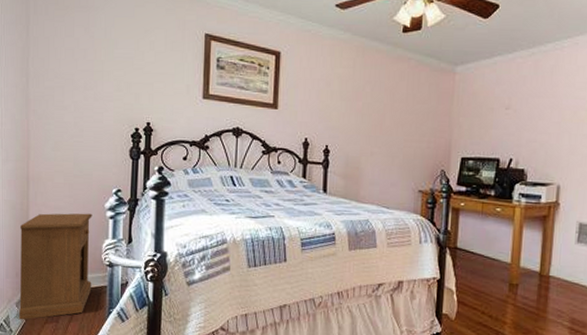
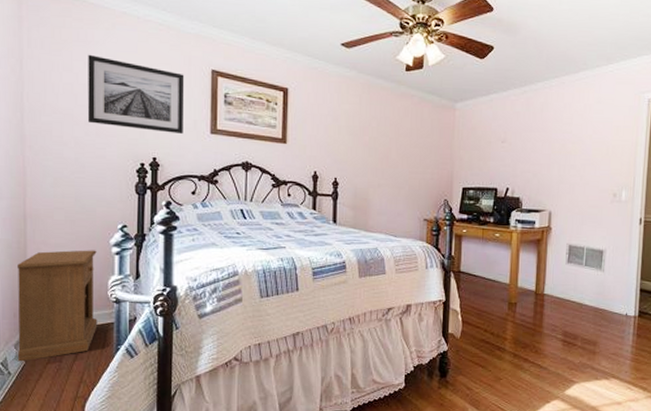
wall art: none [88,19,179,98] -> present [88,54,185,134]

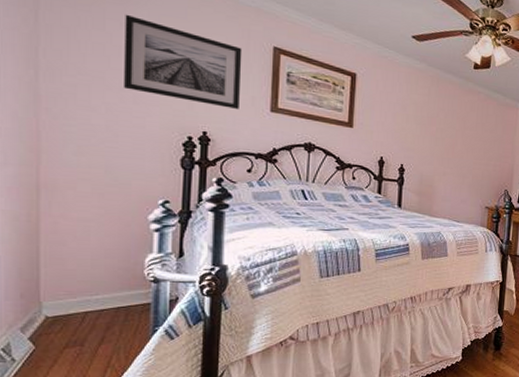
nightstand: present [18,250,98,362] -> none [26,225,131,347]

